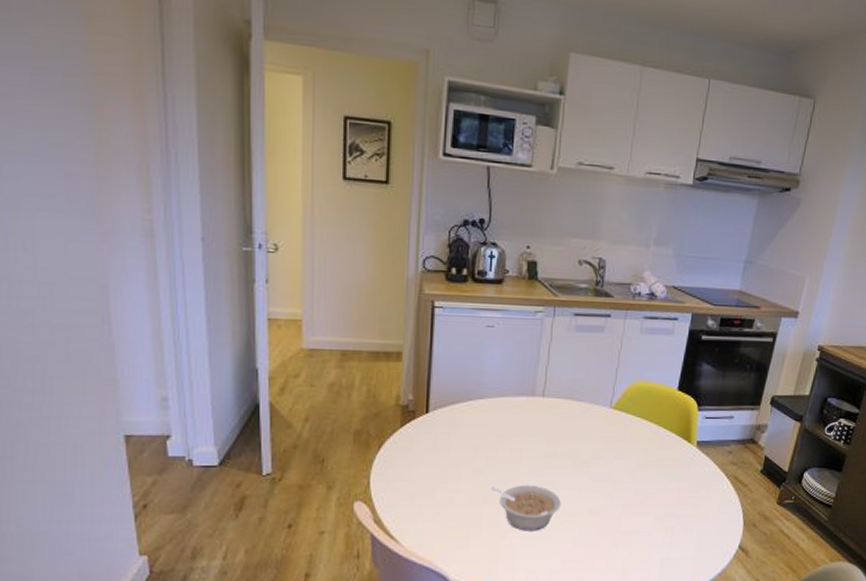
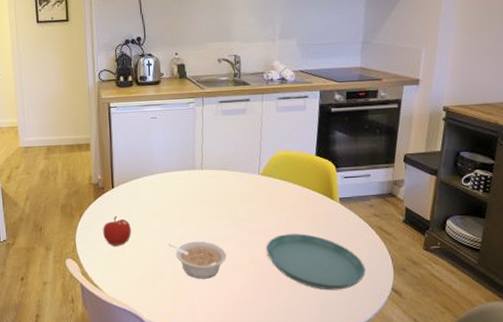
fruit: none [408,449,446,487] -> present [103,216,131,246]
saucer: none [608,481,715,547] -> present [266,233,366,290]

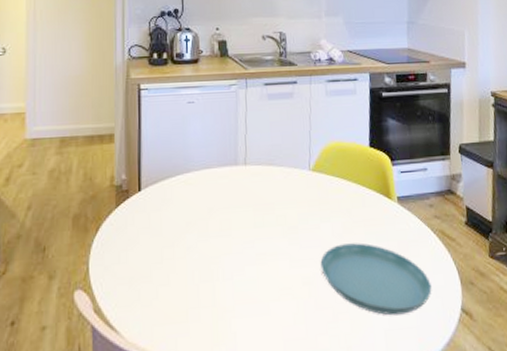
fruit: present [103,216,131,246] -> none [125,228,160,270]
legume: present [167,241,226,279] -> none [204,257,275,310]

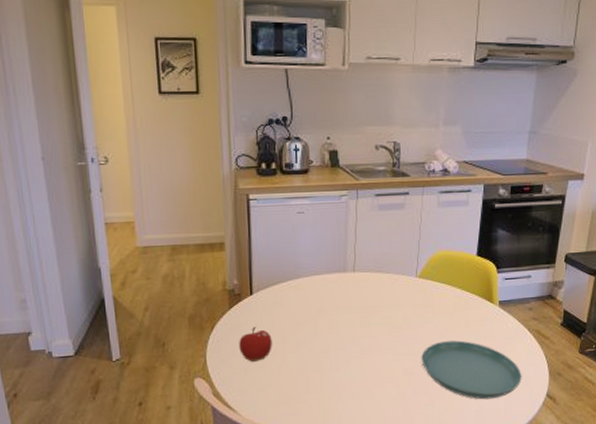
fruit: none [125,228,160,270] -> present [239,327,272,362]

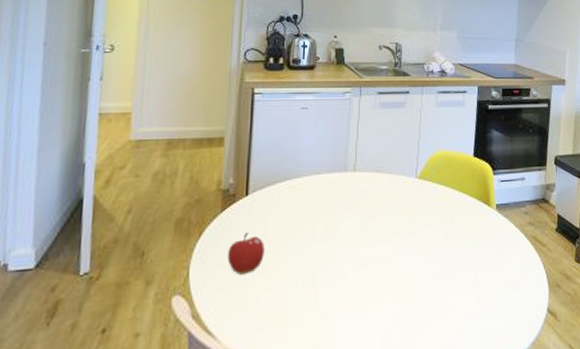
saucer: present [421,340,522,400] -> none [421,248,522,317]

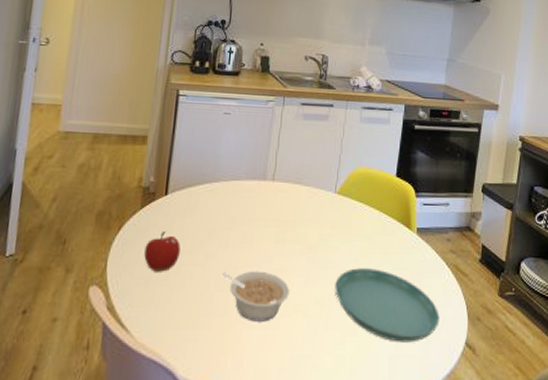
legume: none [308,262,377,313] -> present [221,271,289,322]
saucer: none [421,248,522,317] -> present [335,268,440,342]

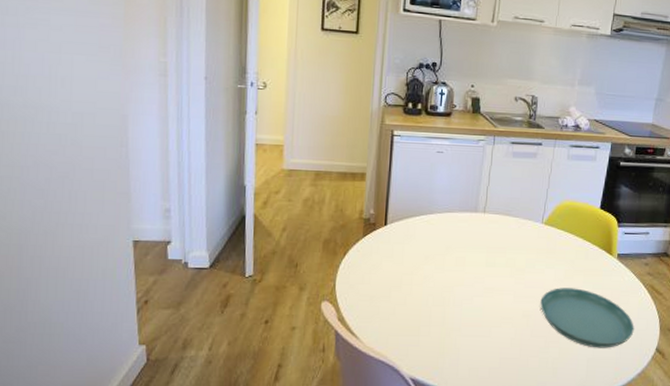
fruit: present [144,232,181,272] -> none [368,257,401,290]
legume: present [221,271,289,322] -> none [438,289,499,331]

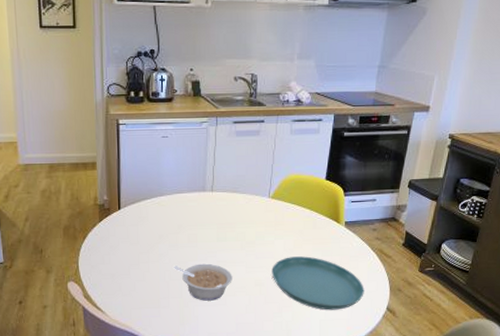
legume: none [438,289,499,331] -> present [174,263,232,301]

